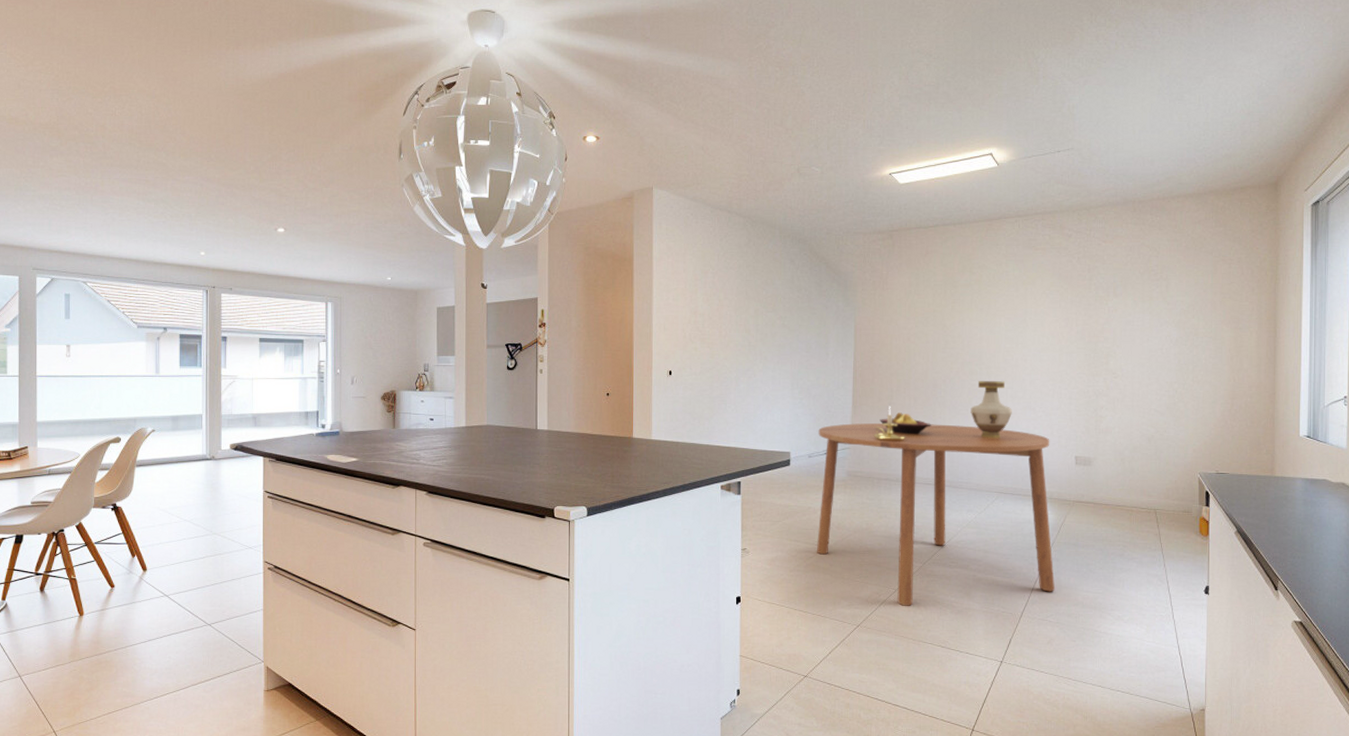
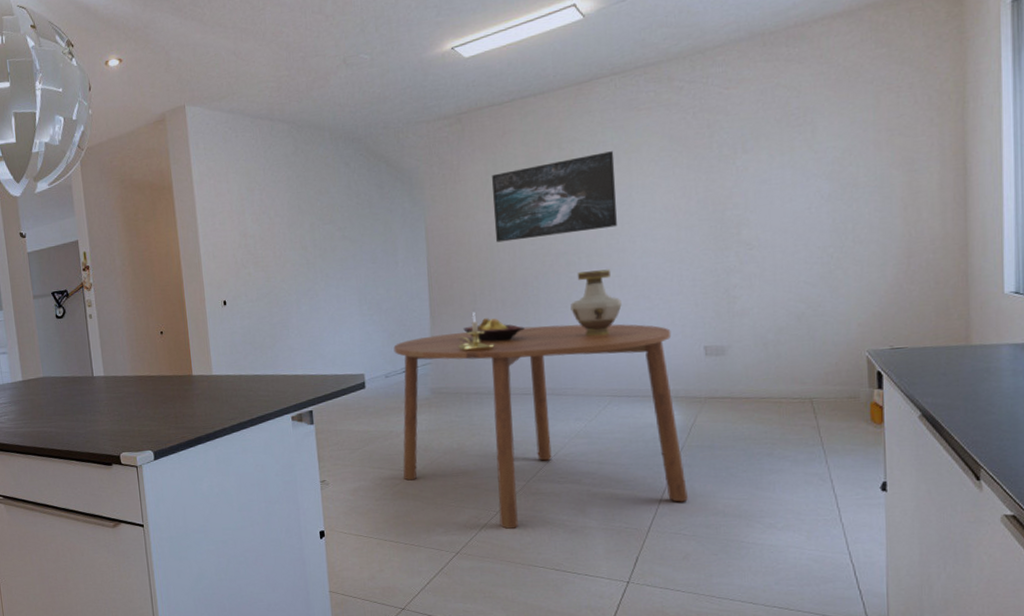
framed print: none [913,280,1014,347] -> present [492,151,617,243]

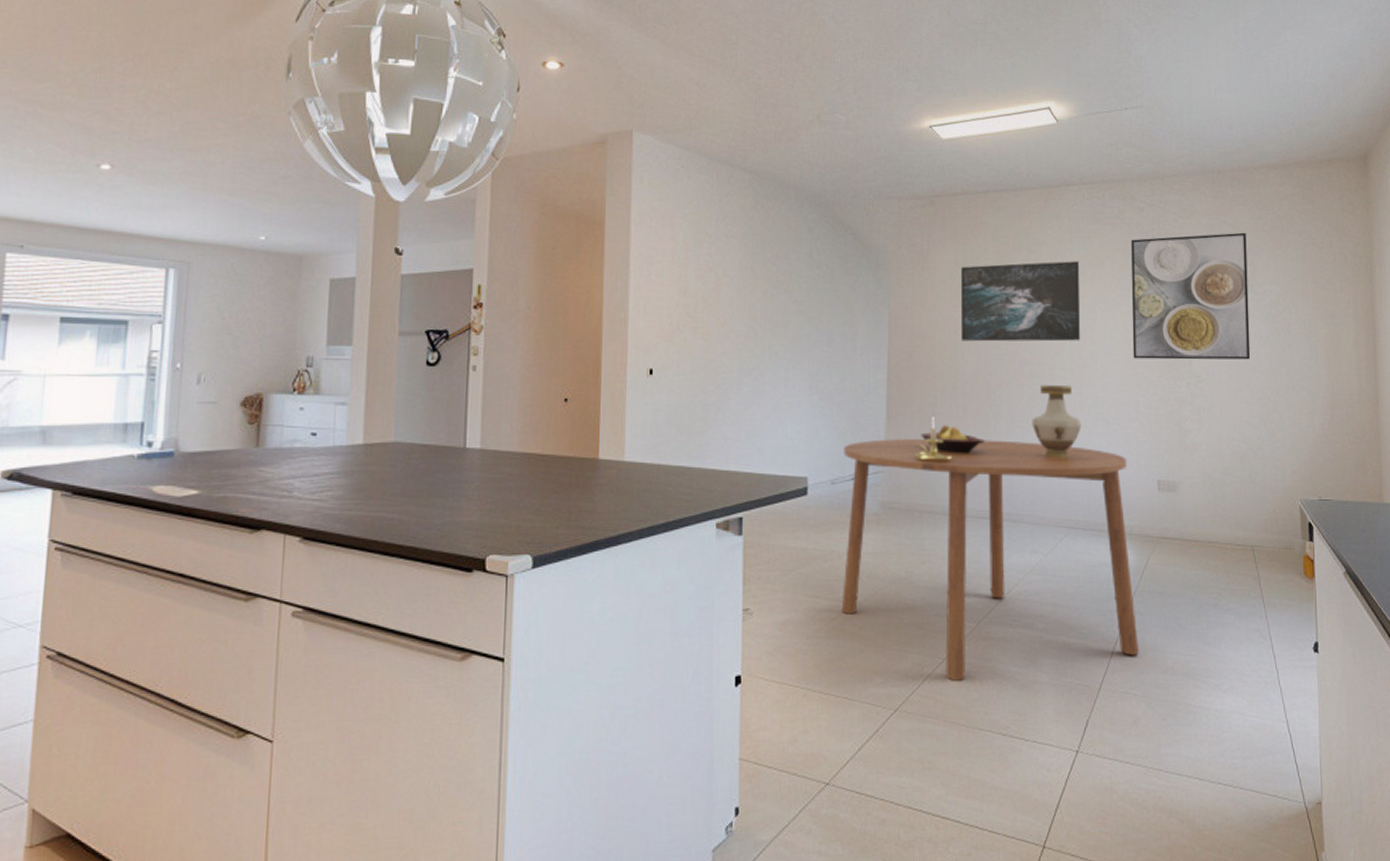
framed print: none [670,91,810,236] -> present [1131,232,1251,360]

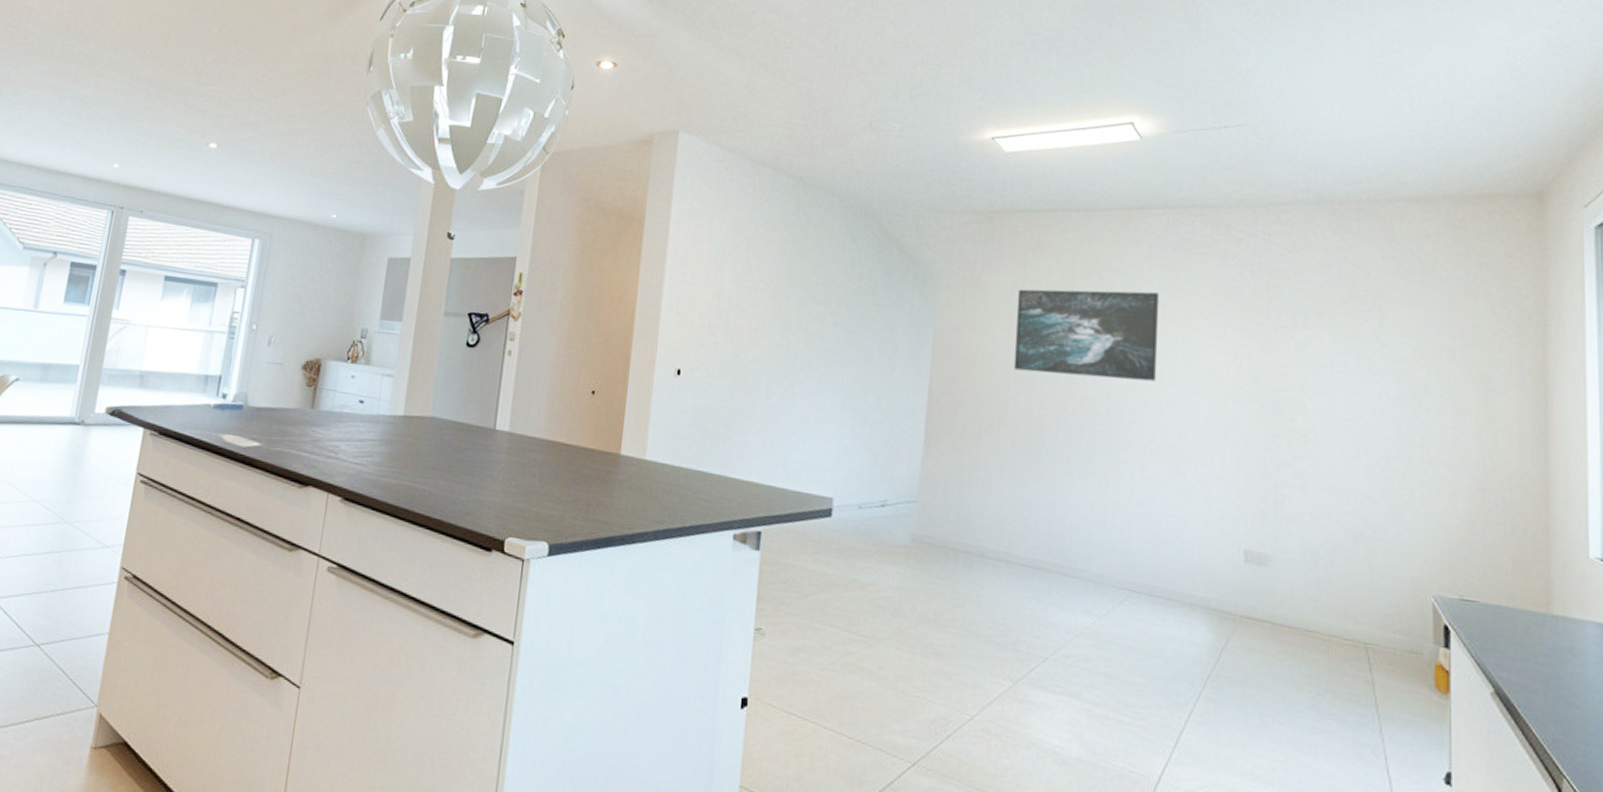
dining table: present [841,438,1139,681] -> none [860,466,1211,751]
candle holder: present [914,416,954,463] -> none [952,448,998,501]
fruit bowl: present [921,425,984,454] -> none [961,459,1034,494]
vase: present [1032,385,1082,458] -> none [1092,427,1152,511]
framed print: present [1131,232,1251,360] -> none [1220,272,1374,422]

